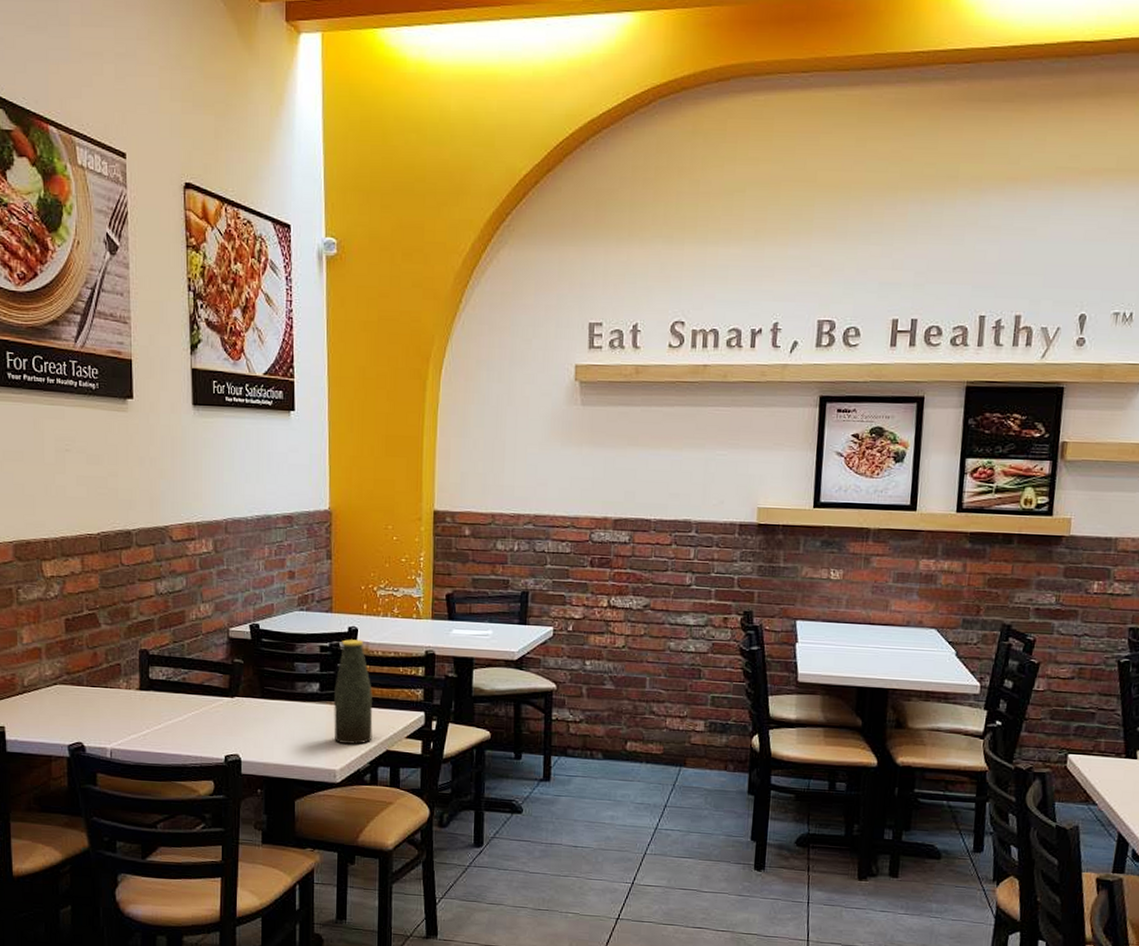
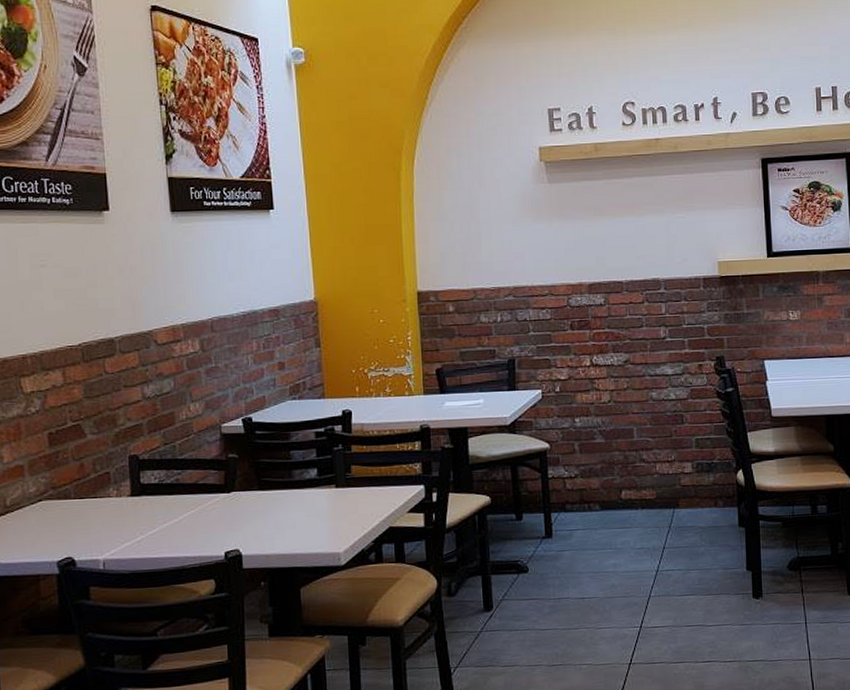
bottle: present [333,639,373,744] -> none [332,421,374,526]

